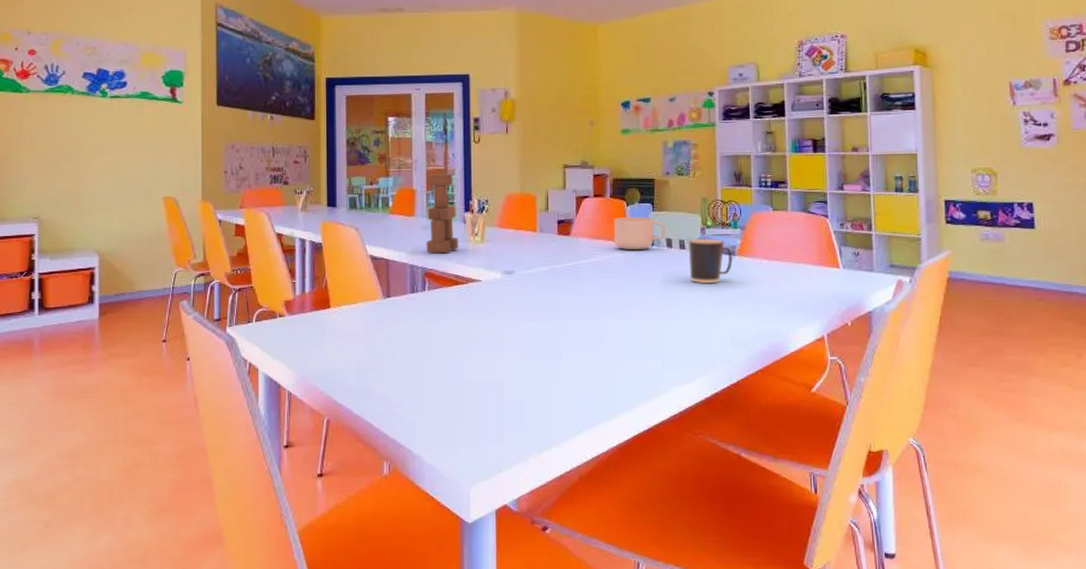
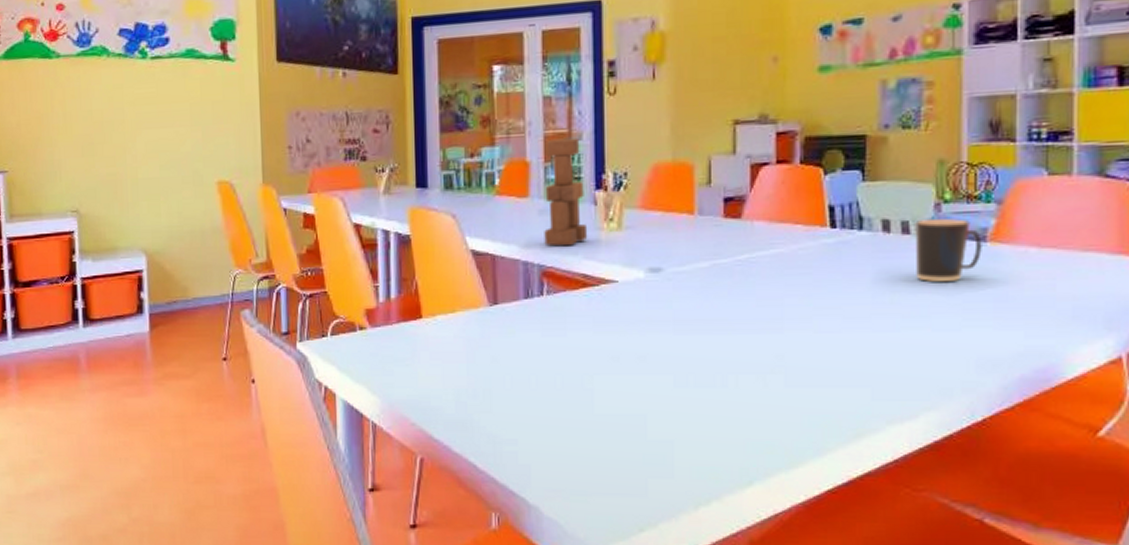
cup: present [613,217,666,251] -> none [804,189,881,237]

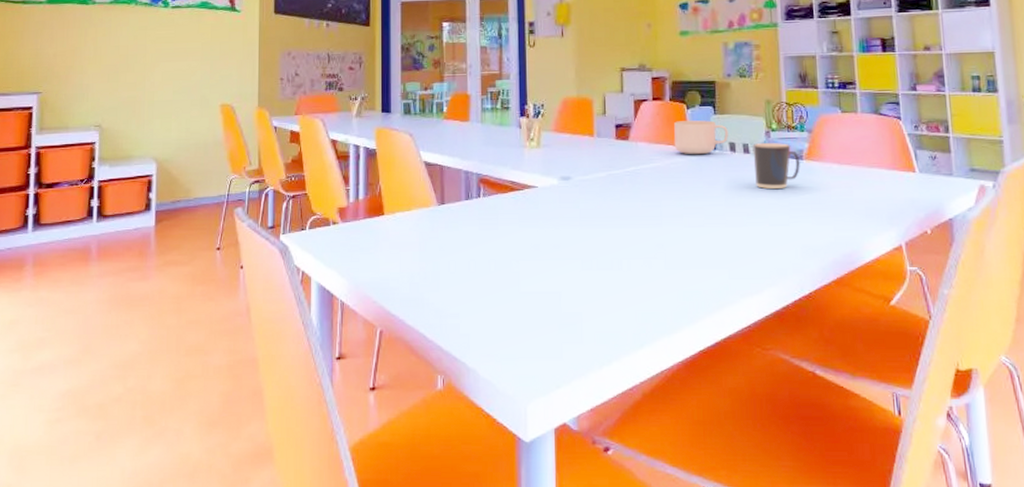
toy blocks: present [544,137,588,246] -> none [481,77,515,160]
cup: none [804,189,881,237] -> present [673,120,728,155]

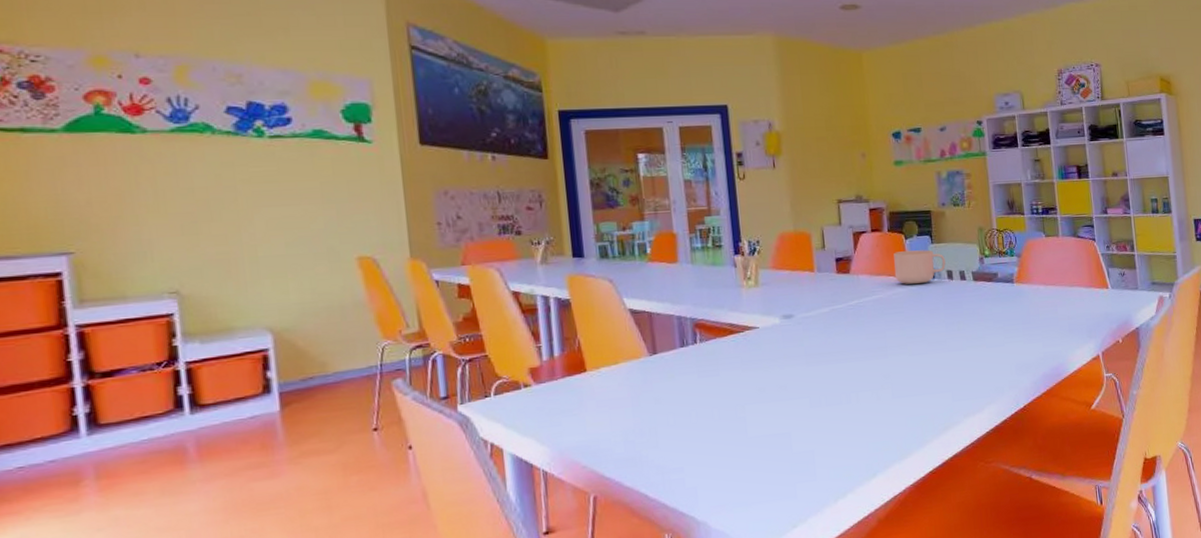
mug: present [752,143,801,189] -> none [968,268,1012,313]

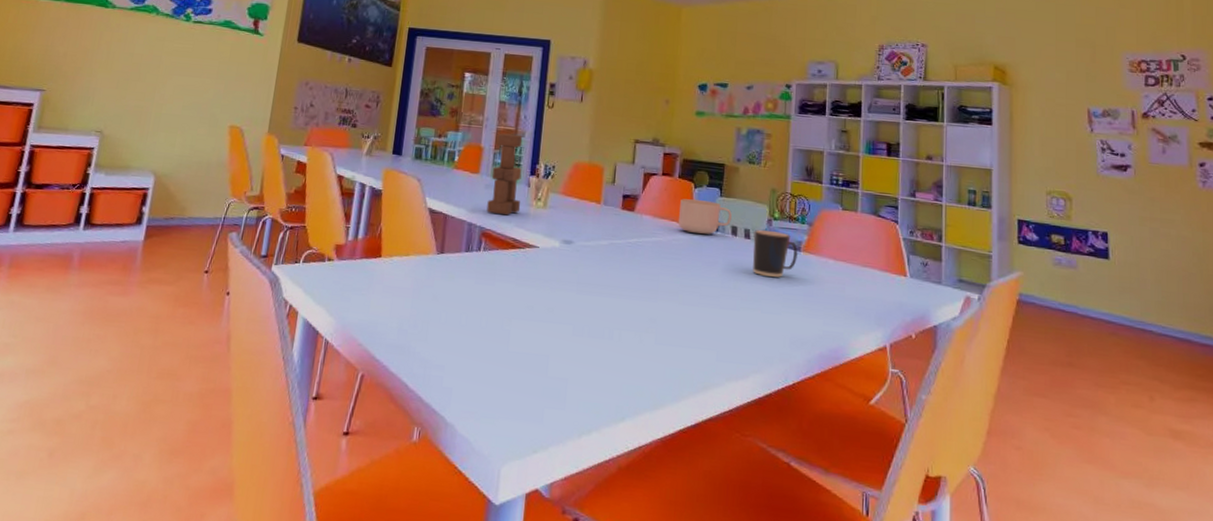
toy blocks: none [689,213,731,302] -> present [486,133,523,216]
mug: none [968,268,1012,313] -> present [752,230,799,277]

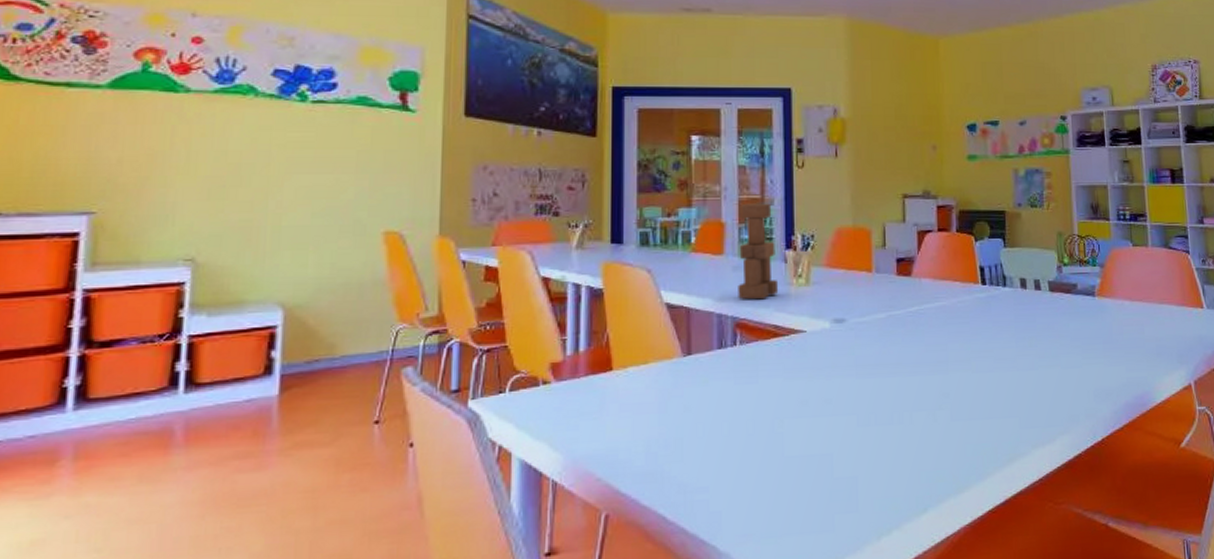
cup: present [678,199,732,235] -> none [960,254,1019,293]
mug: present [752,230,799,277] -> none [1044,278,1093,328]

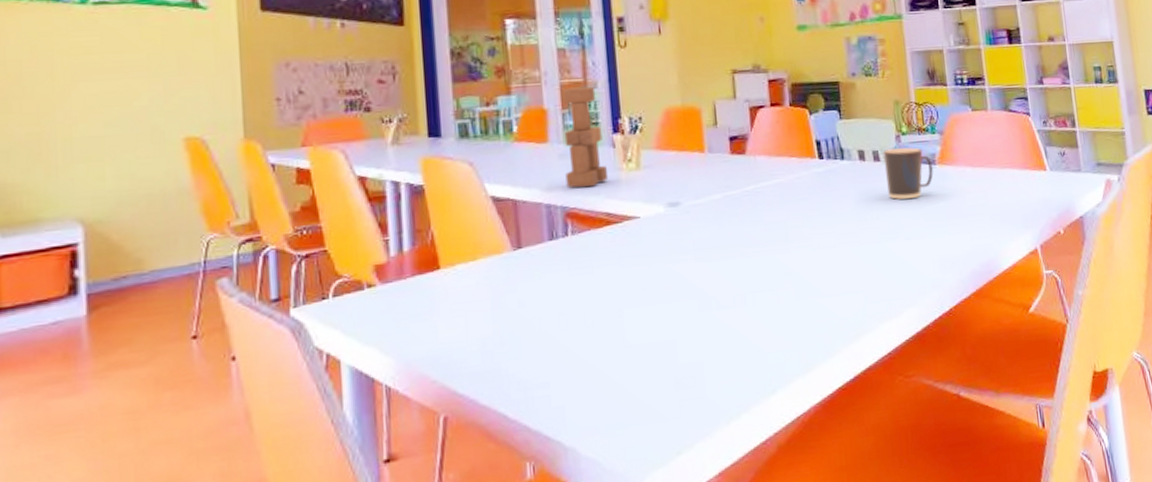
mug: none [1044,278,1093,328] -> present [883,147,934,200]

